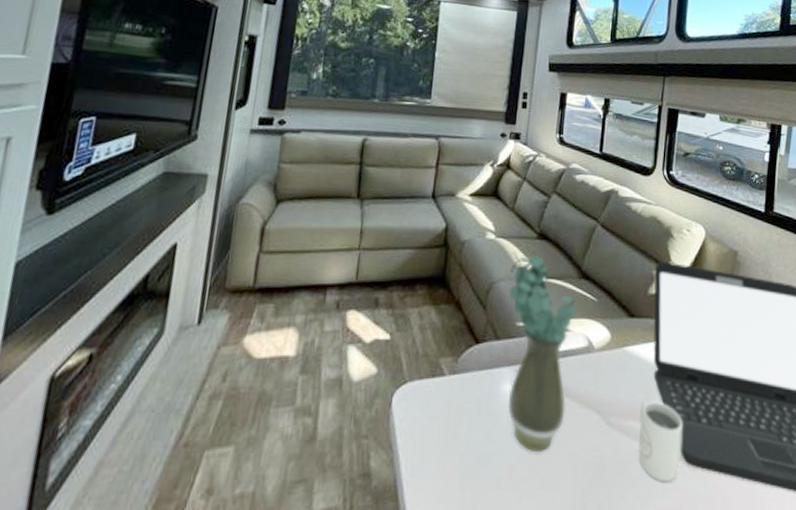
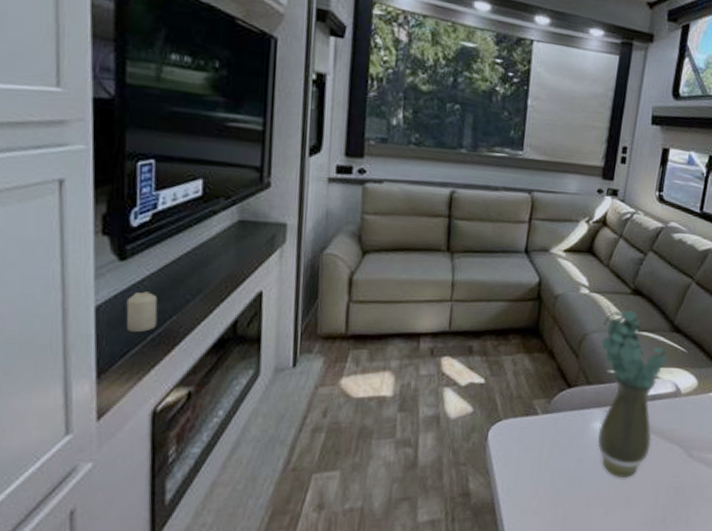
candle: none [41,246,76,290] -> present [126,291,158,333]

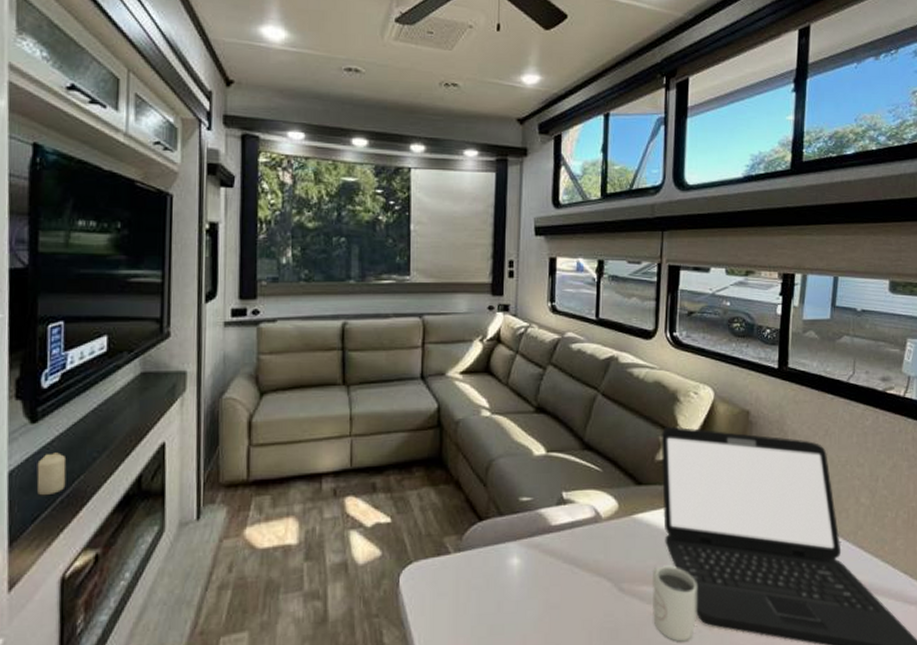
vase: present [597,305,667,478] -> none [509,424,581,621]

